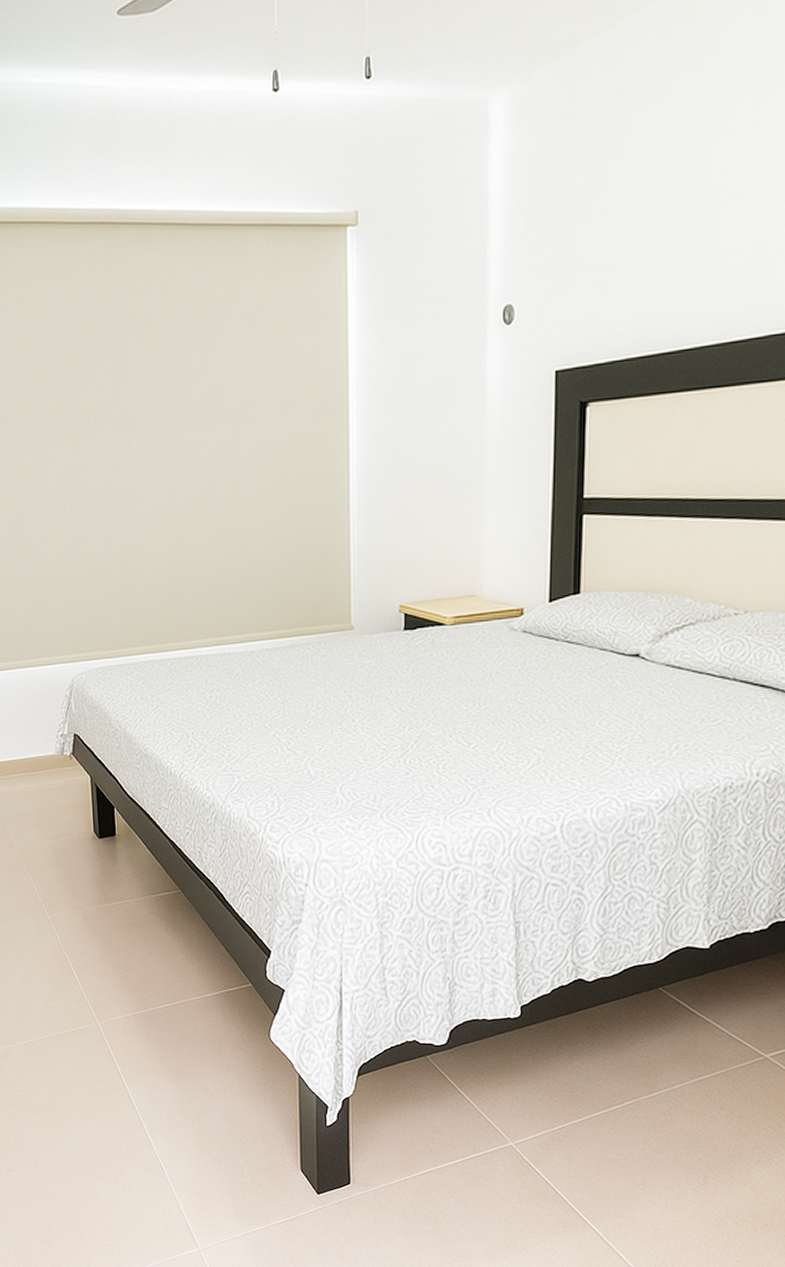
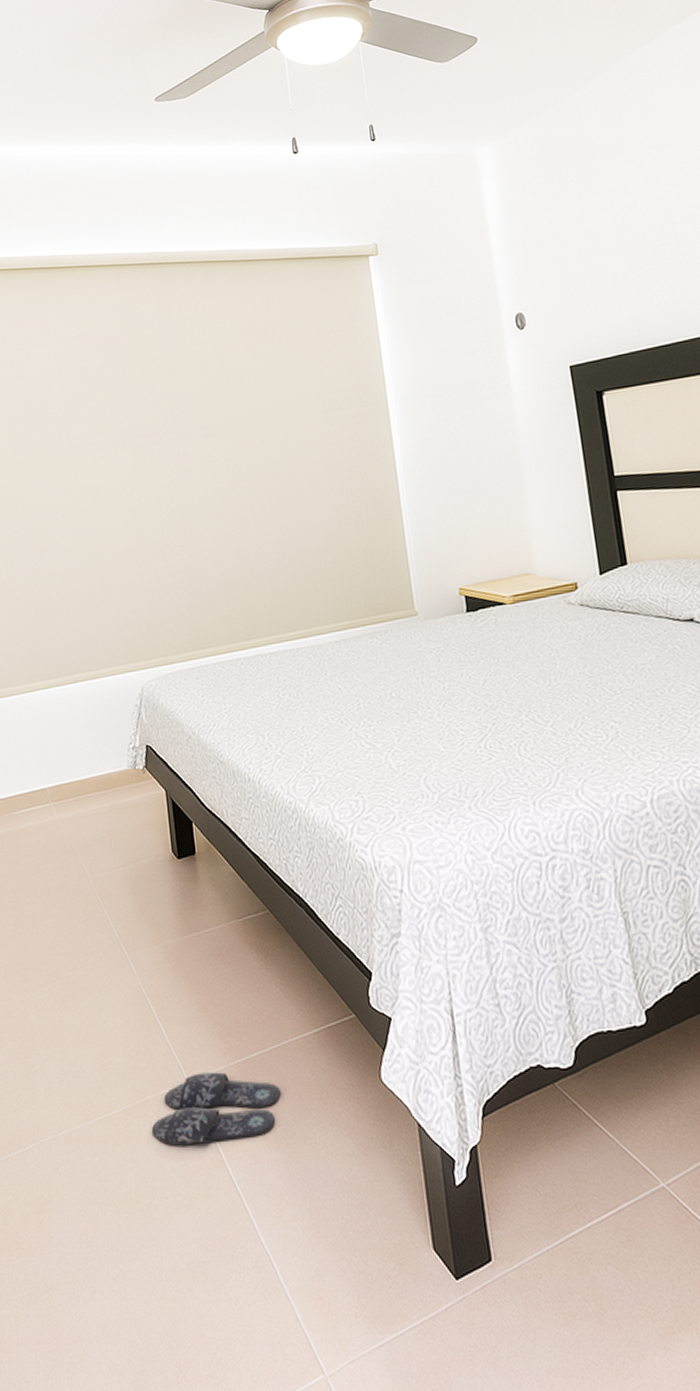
slippers: none [65,1017,179,1073] -> present [152,1072,281,1146]

